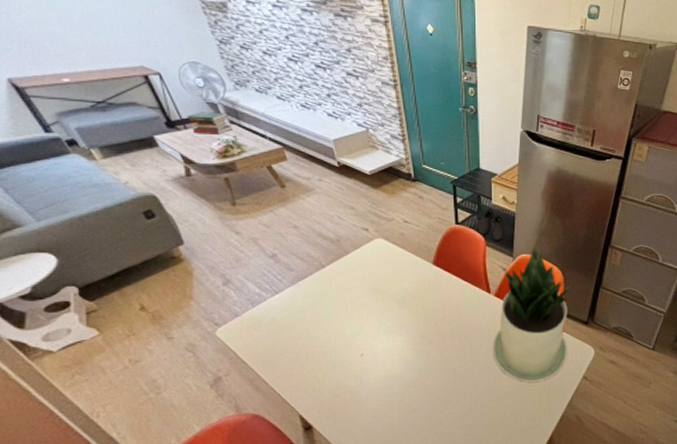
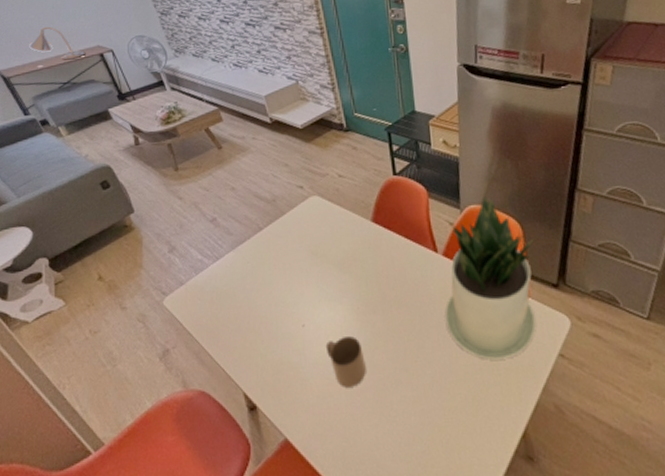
table lamp: none [52,36,126,77] -> present [30,26,86,61]
books: present [187,112,232,134] -> none [135,80,173,104]
cup: none [382,364,419,408] -> present [325,336,366,388]
shoe: present [479,210,504,241] -> none [419,156,448,192]

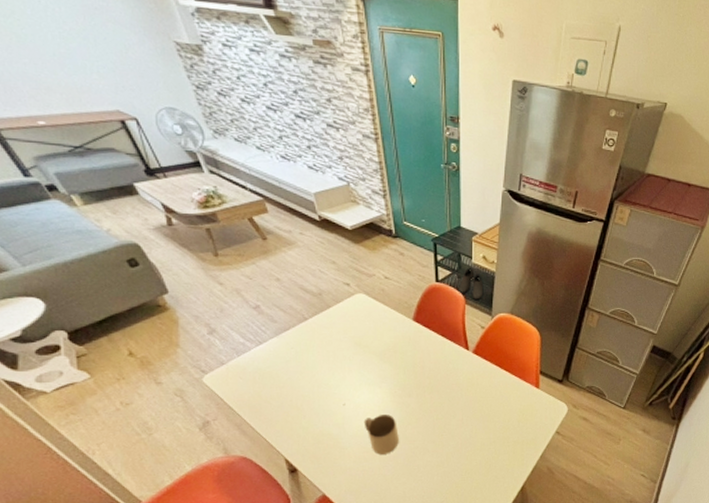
table lamp: present [30,26,86,61] -> none [26,76,102,121]
shoe: none [419,156,448,192] -> present [459,268,484,299]
planter: present [444,197,536,360] -> none [470,307,548,435]

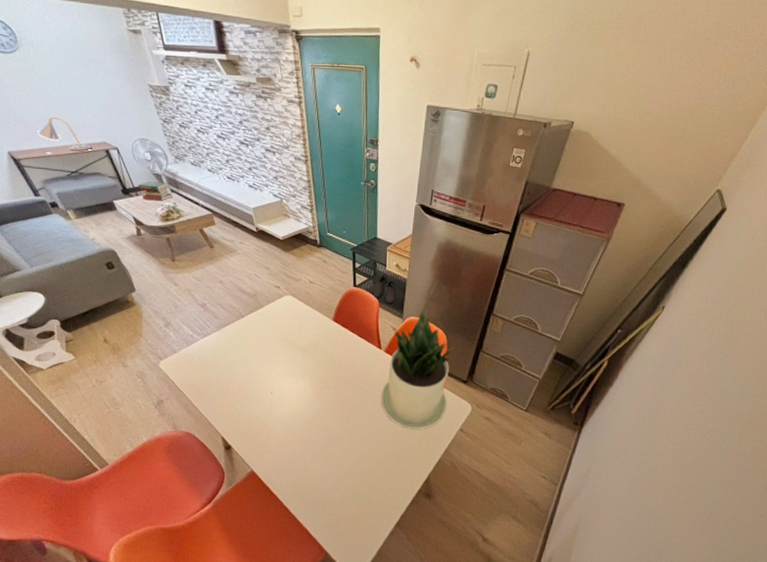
table lamp: none [26,76,102,121] -> present [39,116,92,151]
books: none [167,160,212,184] -> present [138,181,173,201]
cup: present [363,415,399,455] -> none [288,403,317,439]
planter: none [470,307,548,435] -> present [381,312,455,429]

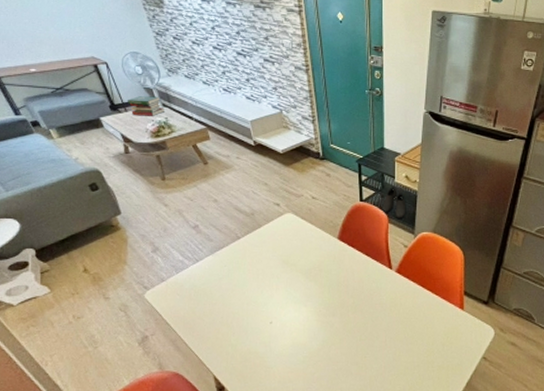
table lamp: present [39,116,92,151] -> none [23,32,80,67]
planter: present [381,312,455,429] -> none [393,226,472,359]

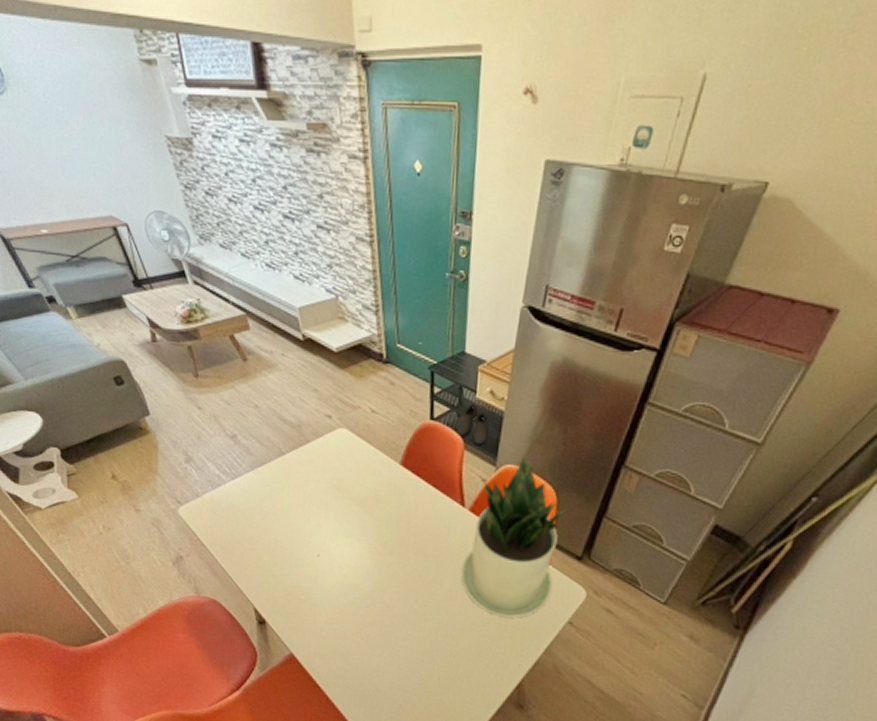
books: present [128,96,164,116] -> none [153,269,196,296]
planter: none [393,226,472,359] -> present [461,458,567,618]

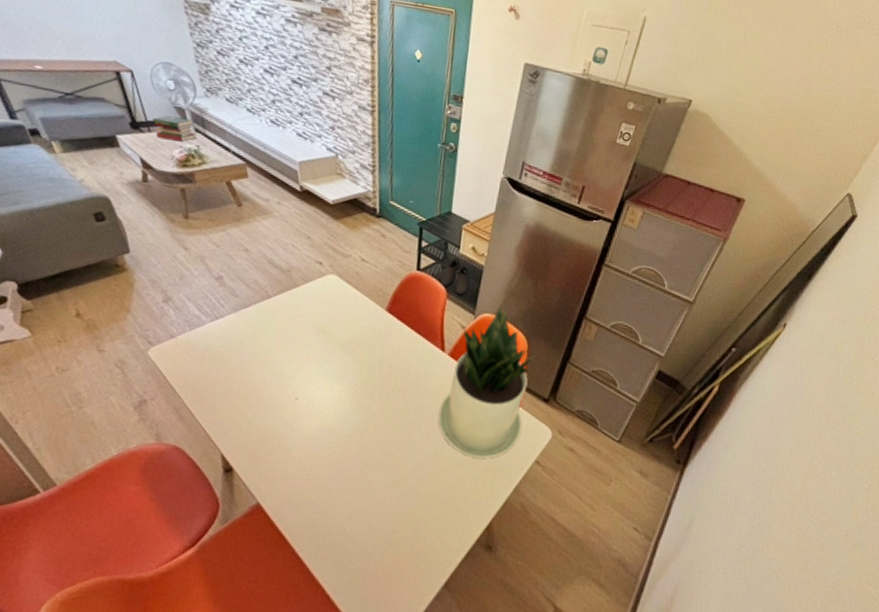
books: none [153,269,196,296] -> present [152,115,197,142]

